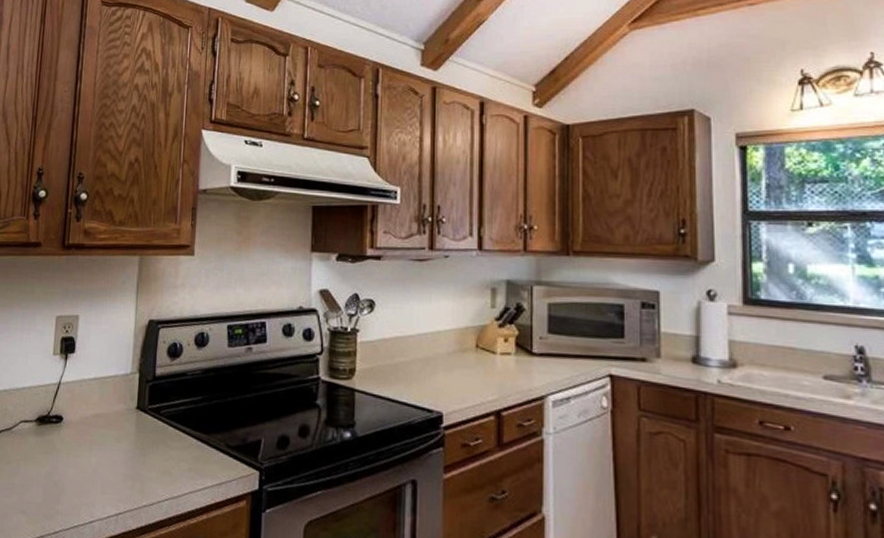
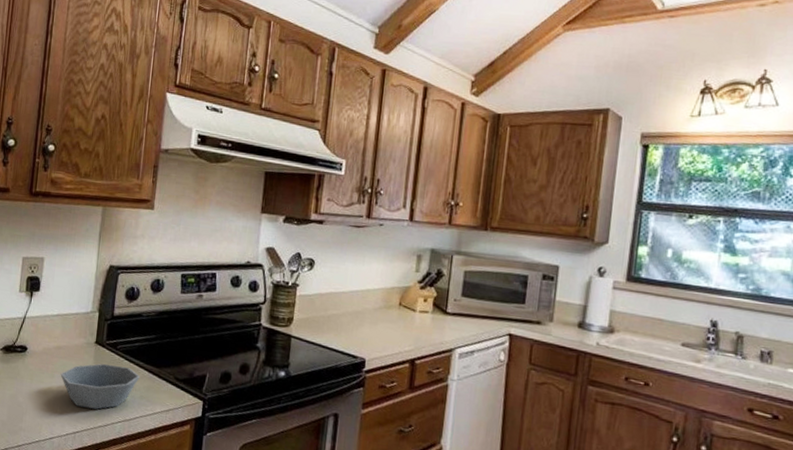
bowl: none [99,431,187,486] -> present [60,363,140,410]

